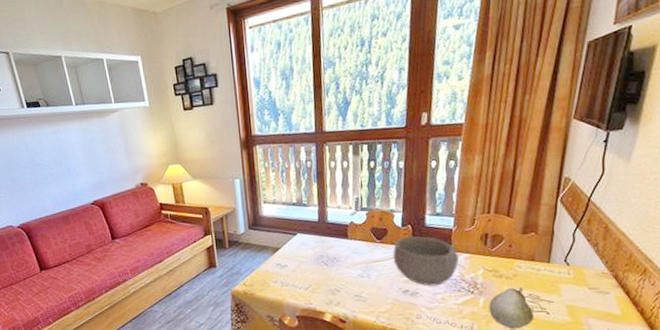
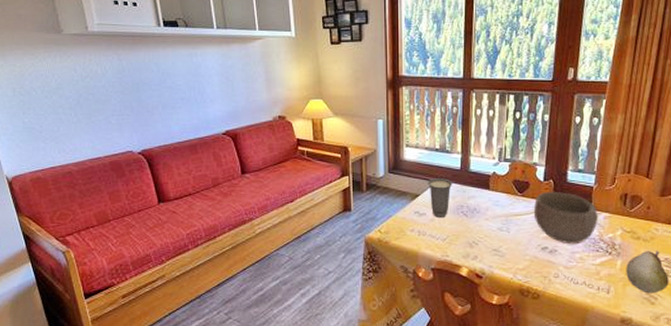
cup: none [286,231,312,268] -> present [427,178,453,217]

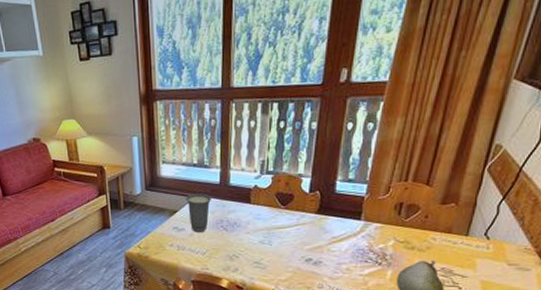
bowl: present [533,191,598,245] -> none [297,202,368,256]

